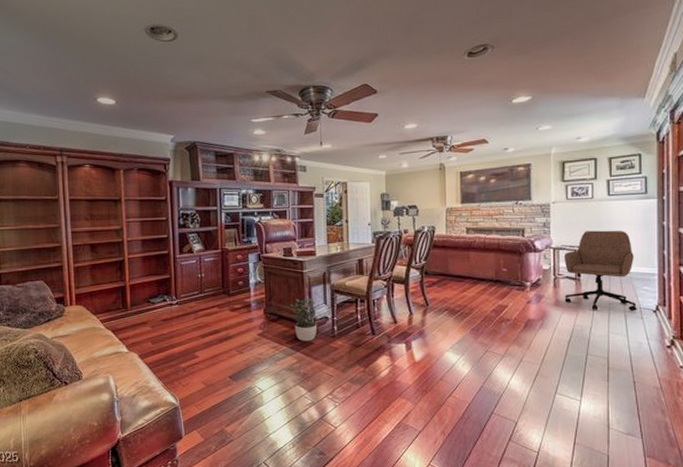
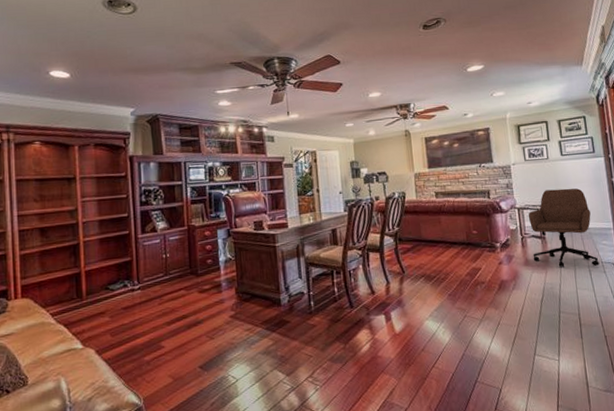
potted plant: present [290,298,318,342] -> none [263,273,293,321]

